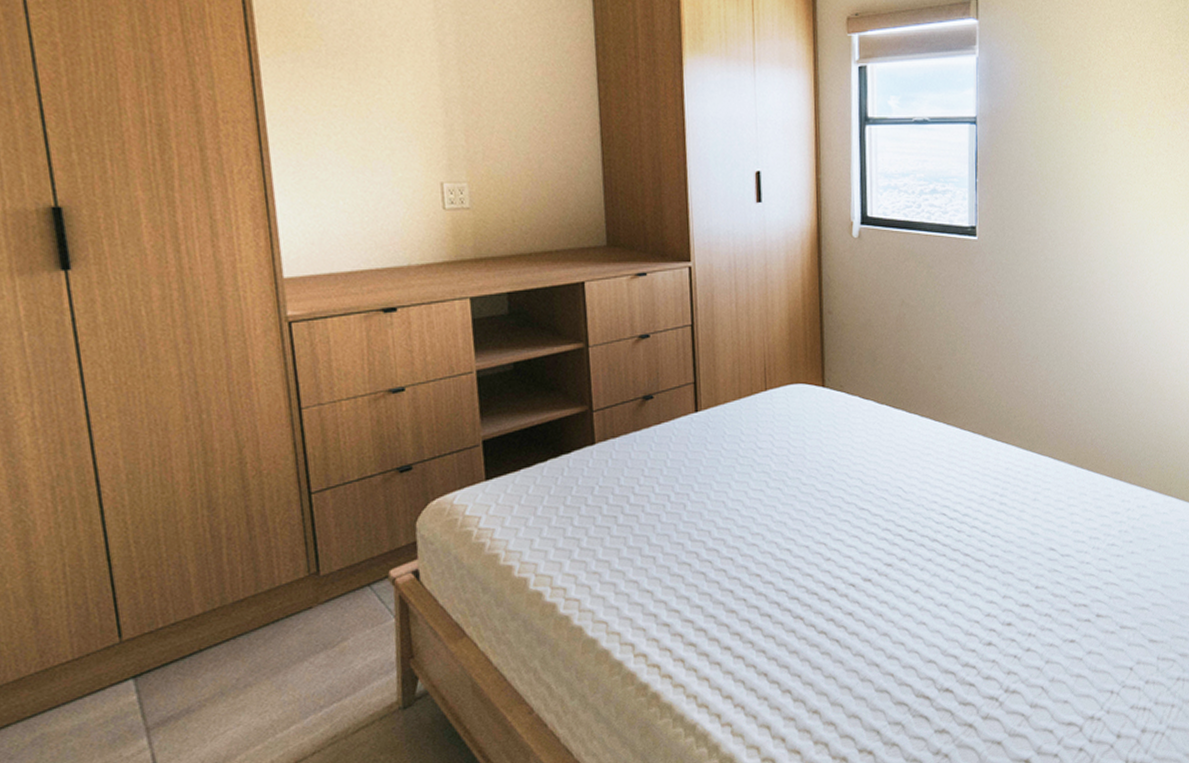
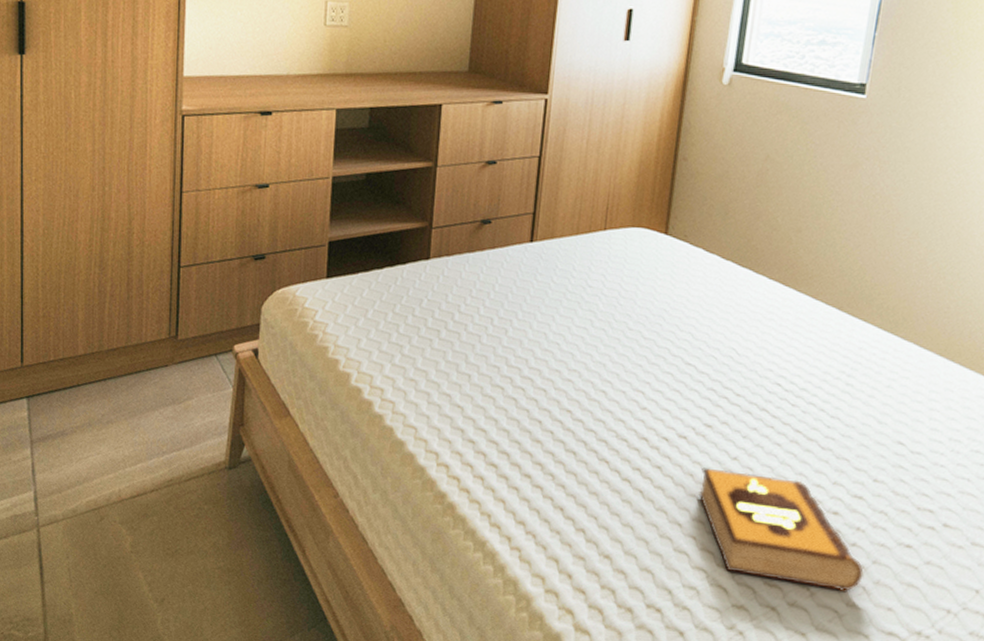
hardback book: none [889,600,1041,699] -> present [698,467,865,592]

